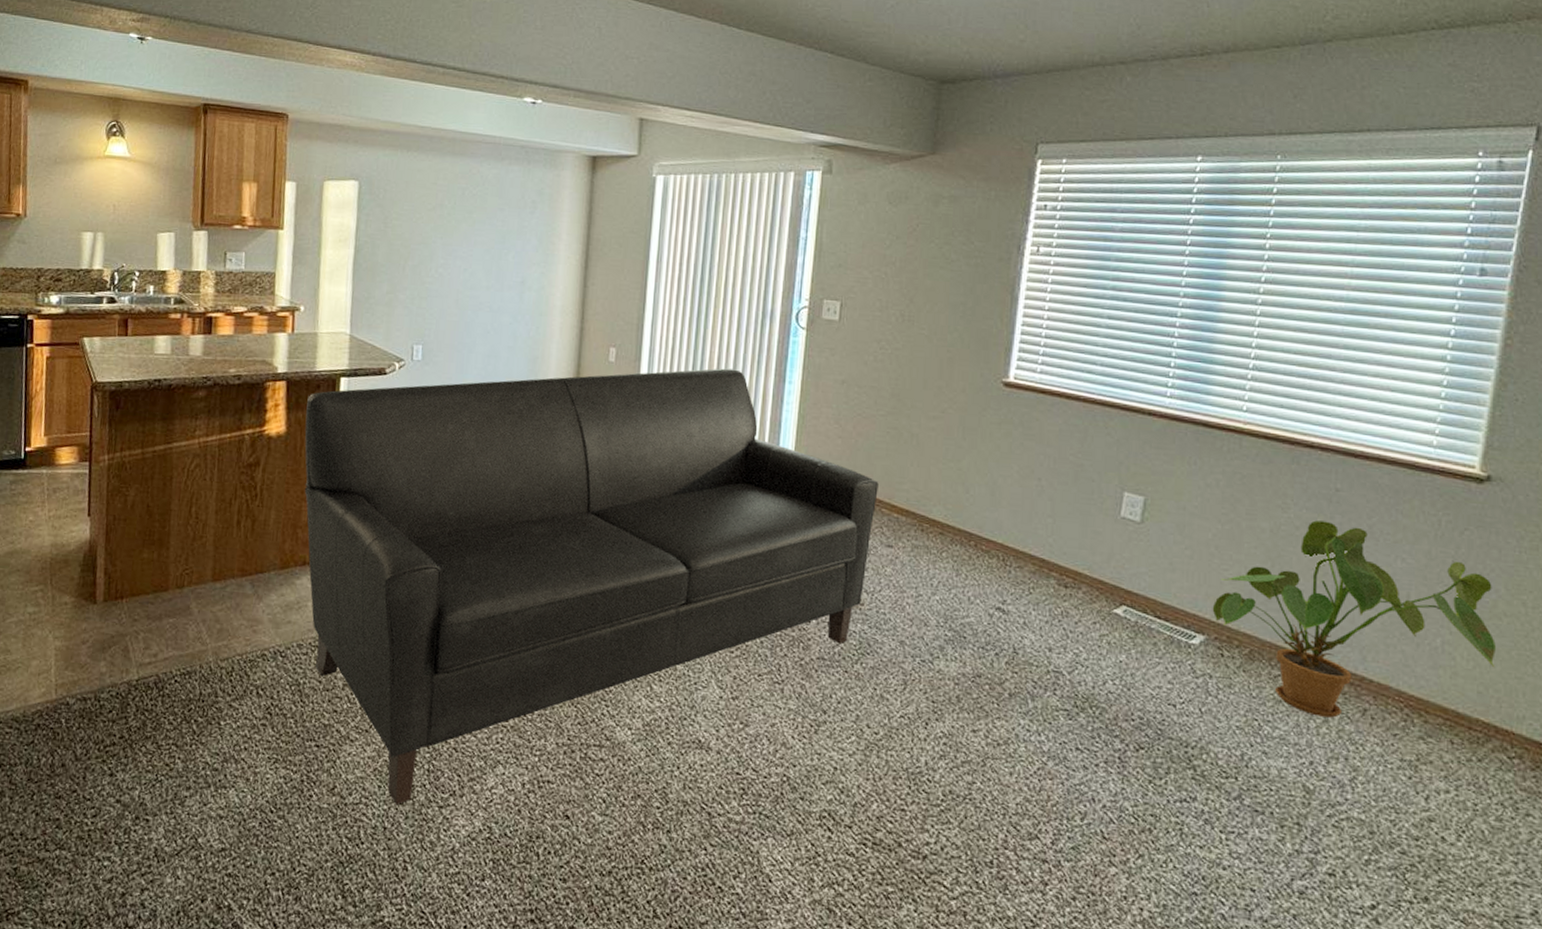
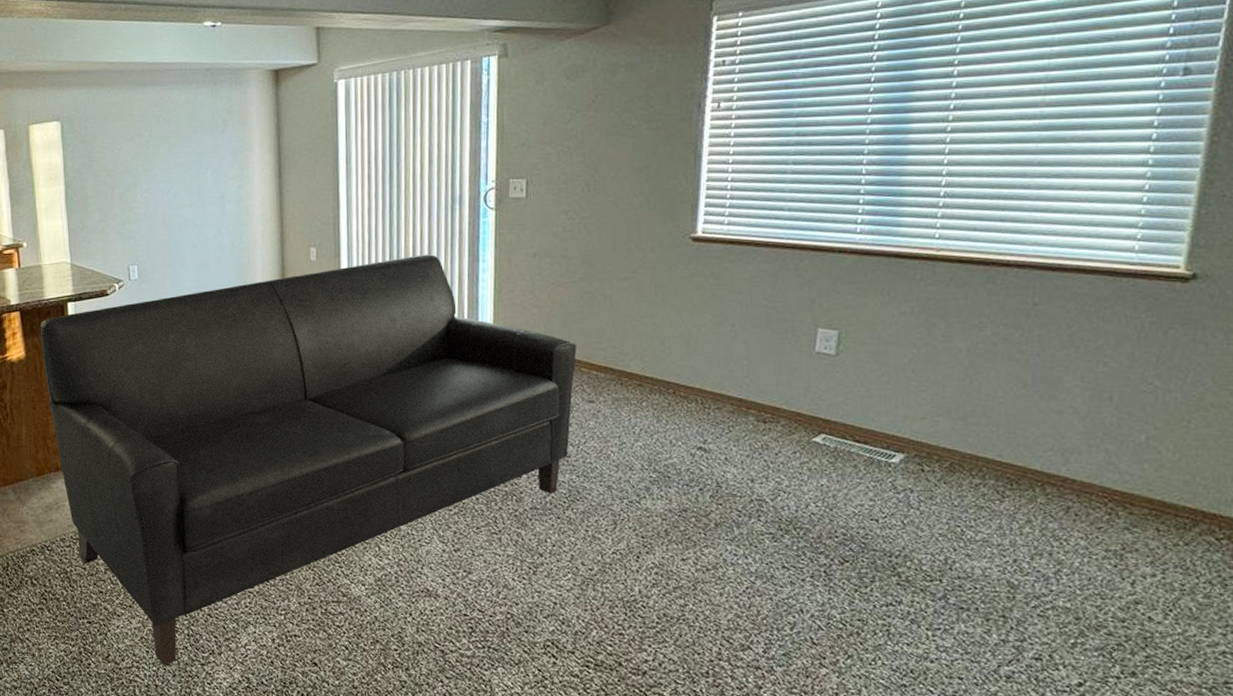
house plant: present [1212,520,1495,718] -> none [911,335,1203,518]

